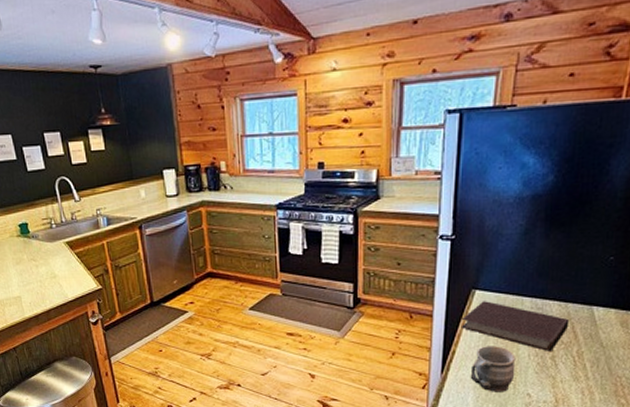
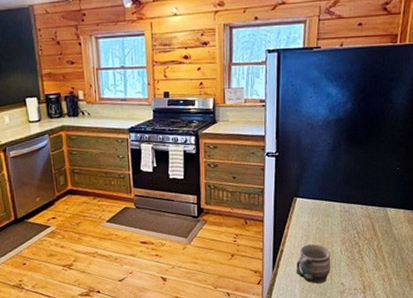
notebook: present [461,301,570,351] -> none [286,207,370,247]

